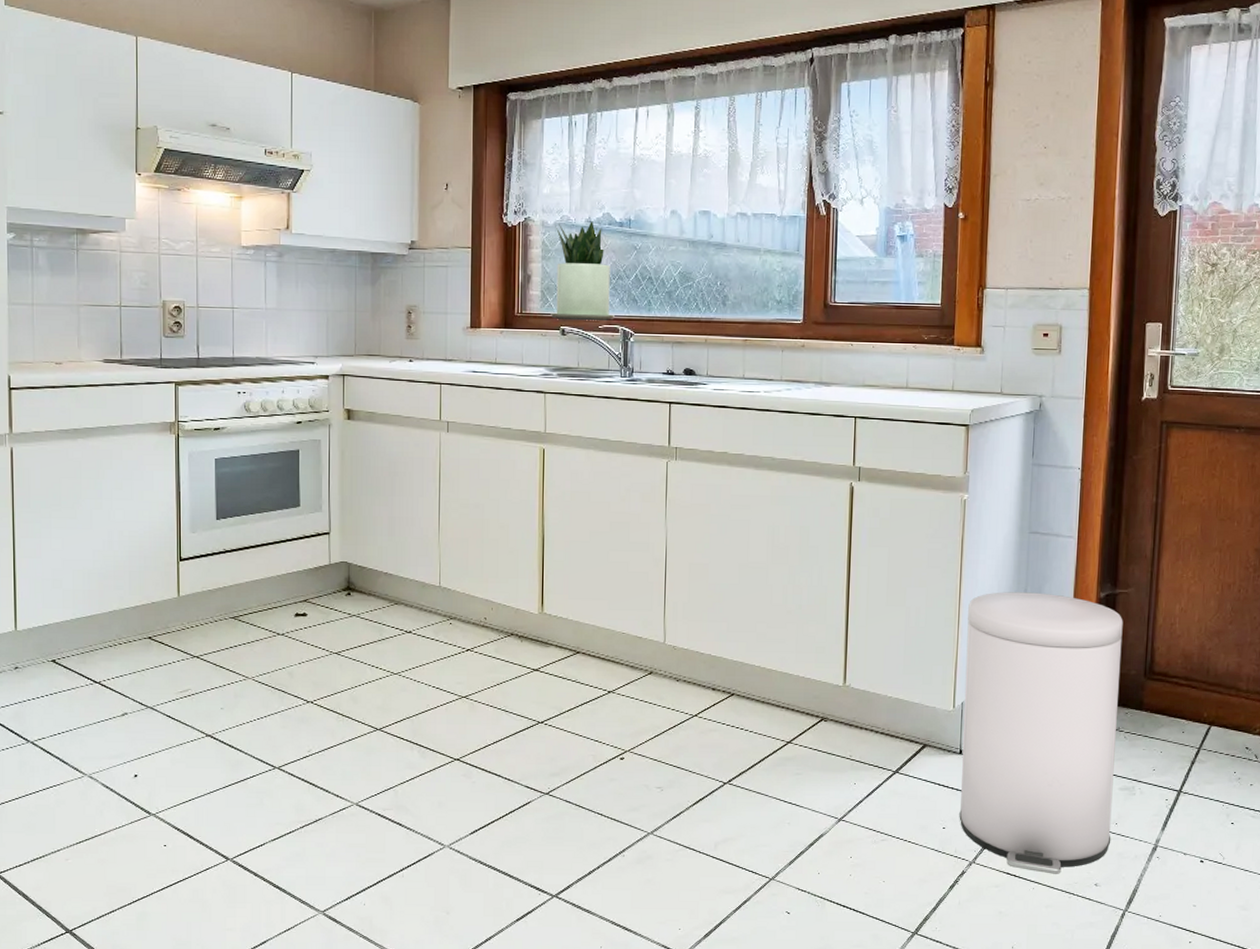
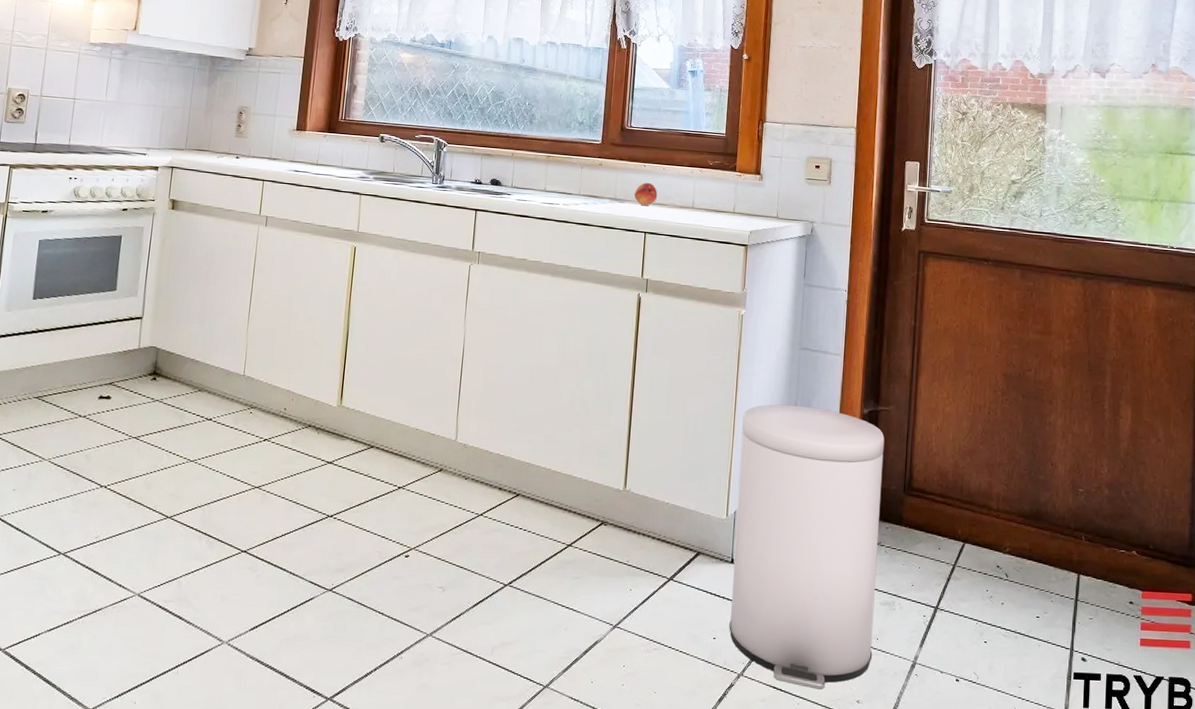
planter: present [551,221,616,321] -> none [372,41,432,132]
fruit: none [841,362,868,388] -> present [634,182,658,205]

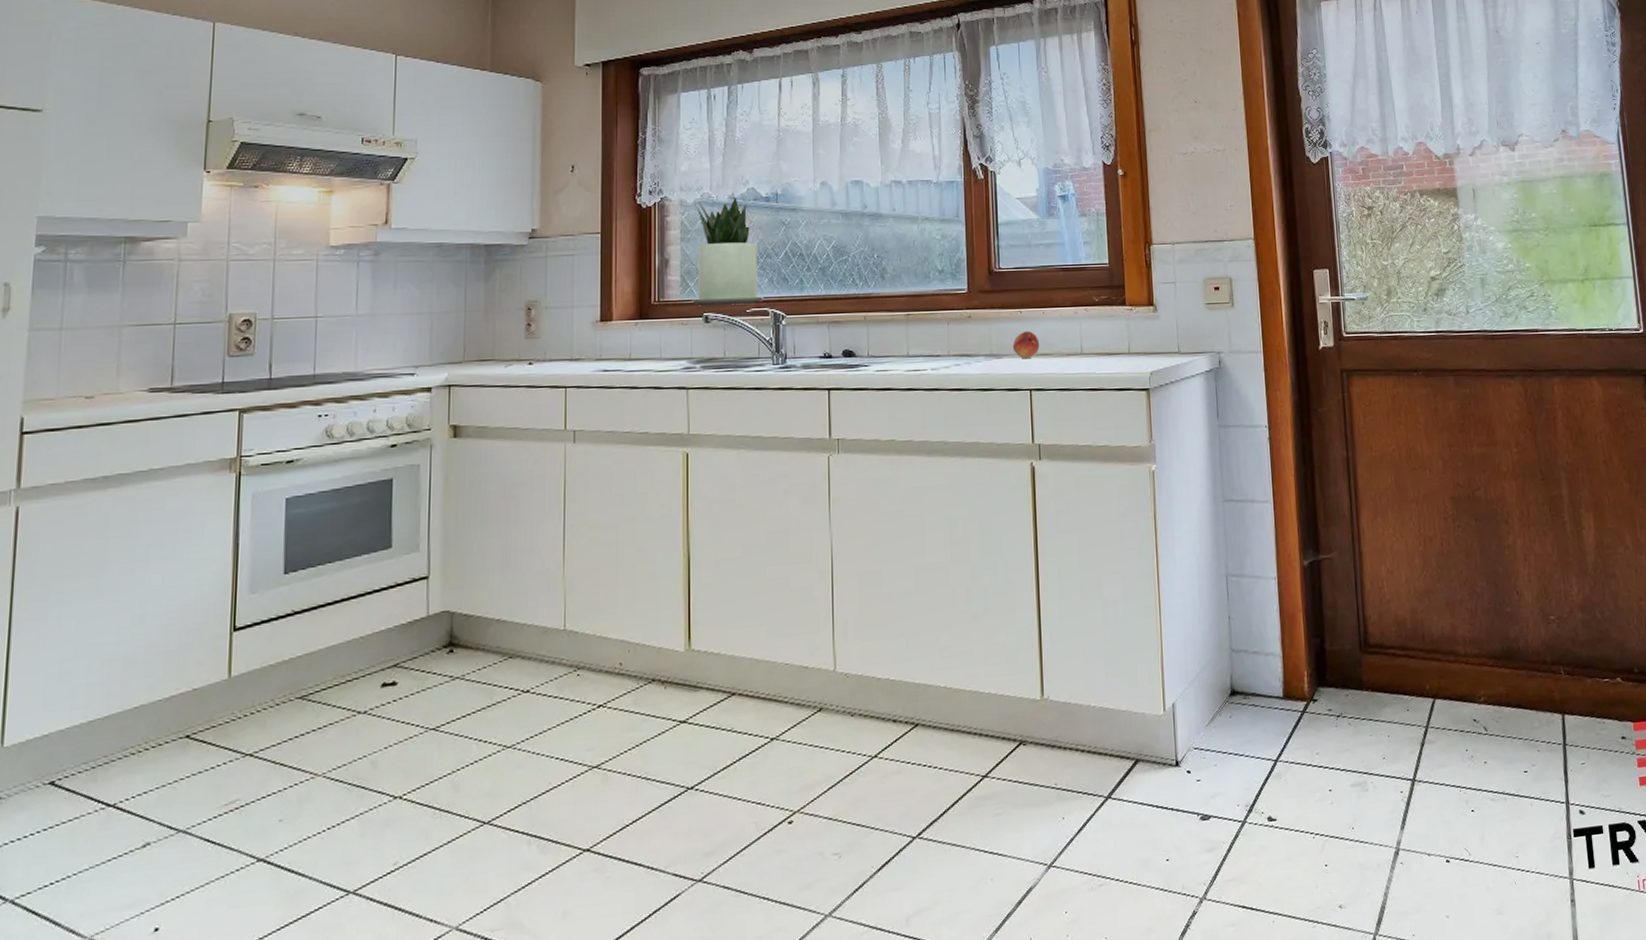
planter: none [372,41,432,132] -> present [692,197,765,306]
pedal bin: present [729,404,885,690] -> none [1168,567,1350,901]

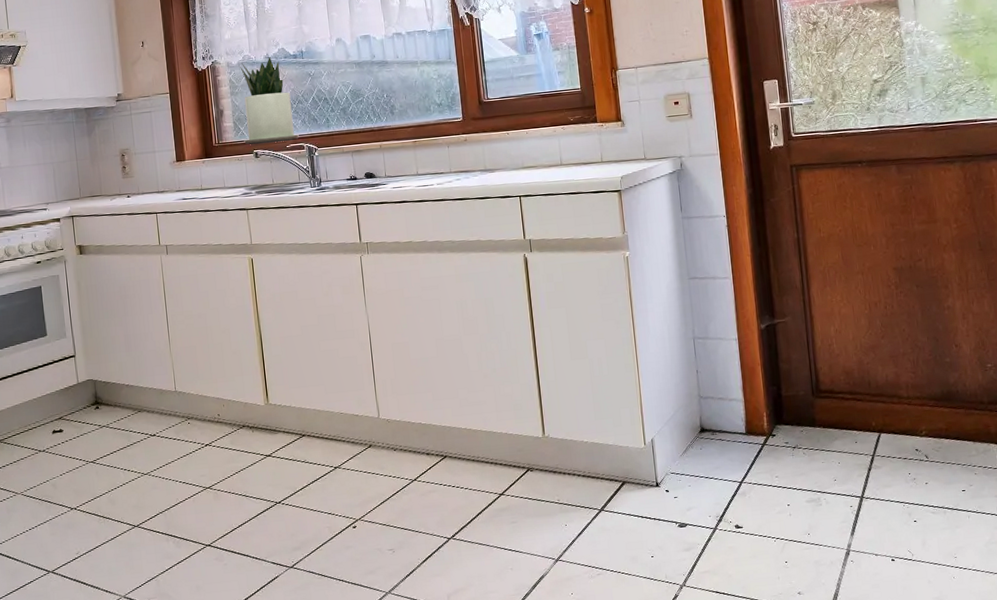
fruit: present [1012,330,1040,358] -> none [502,148,526,171]

